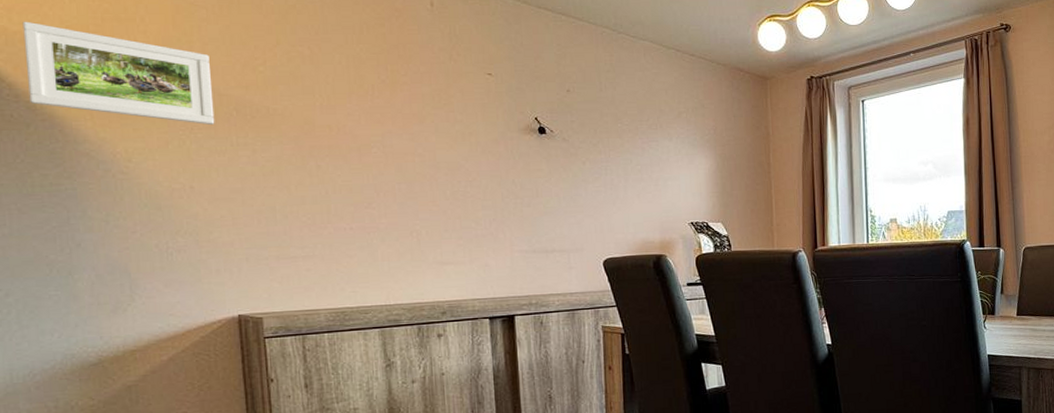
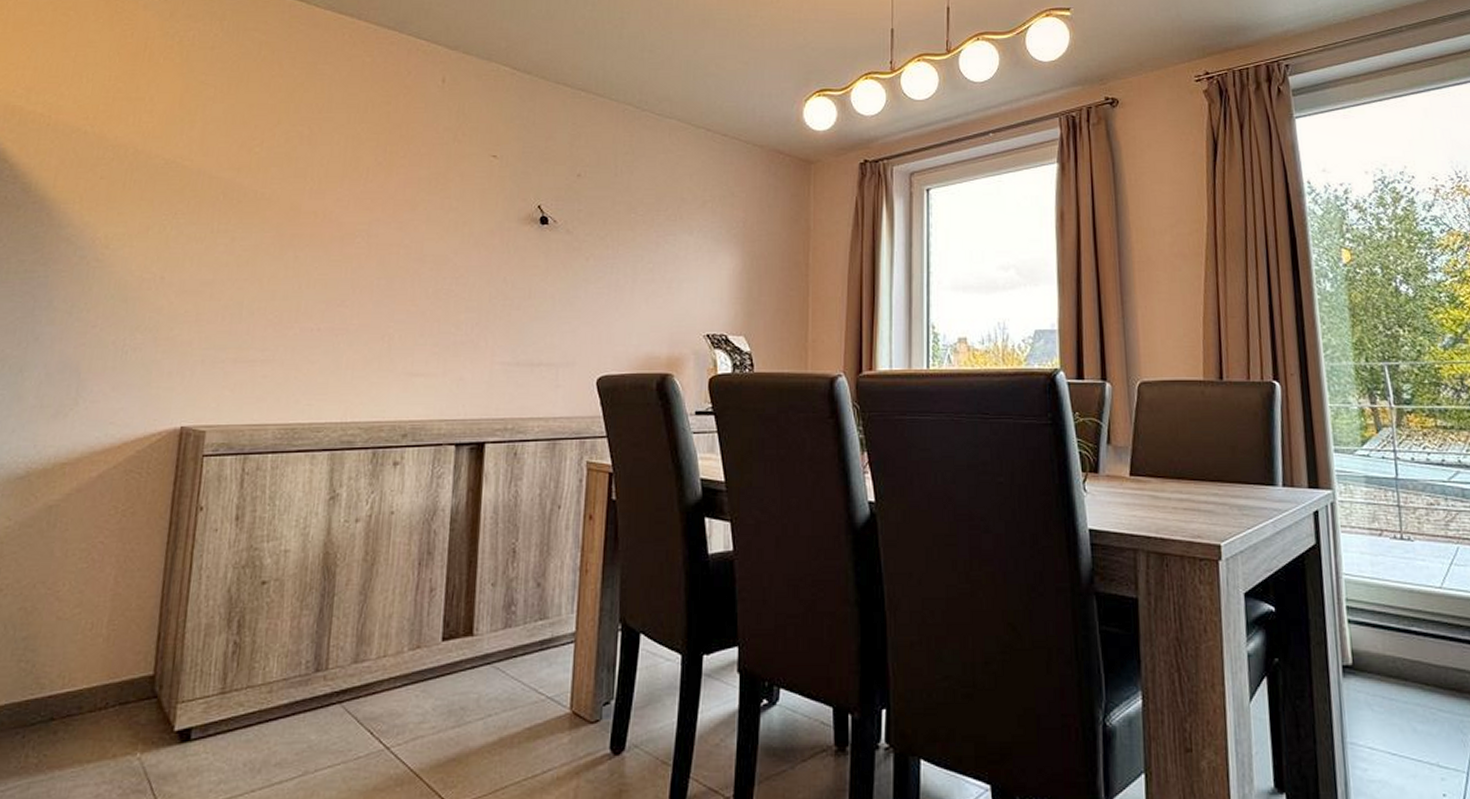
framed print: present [22,21,215,126] -> none [26,101,208,210]

